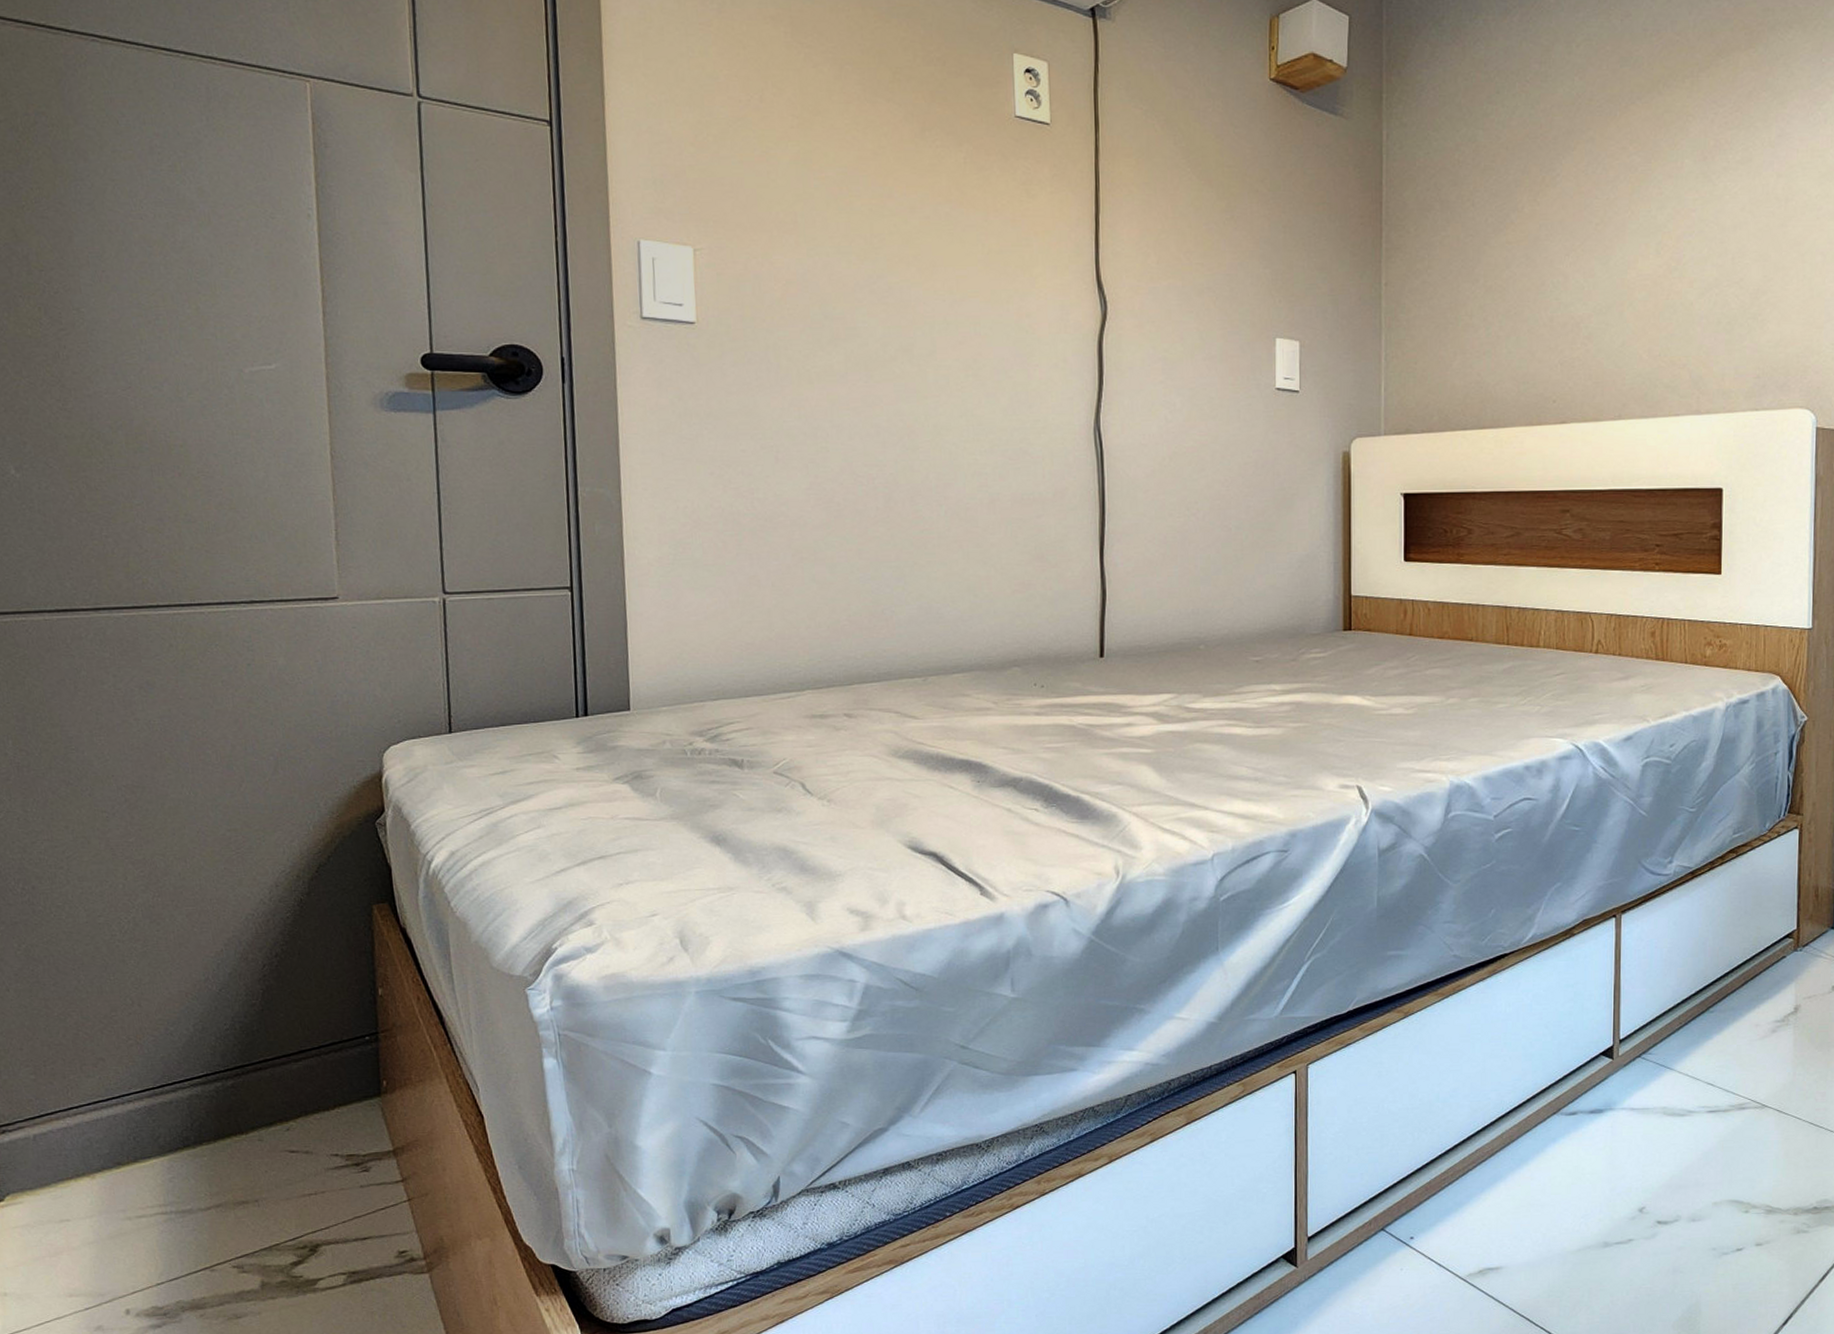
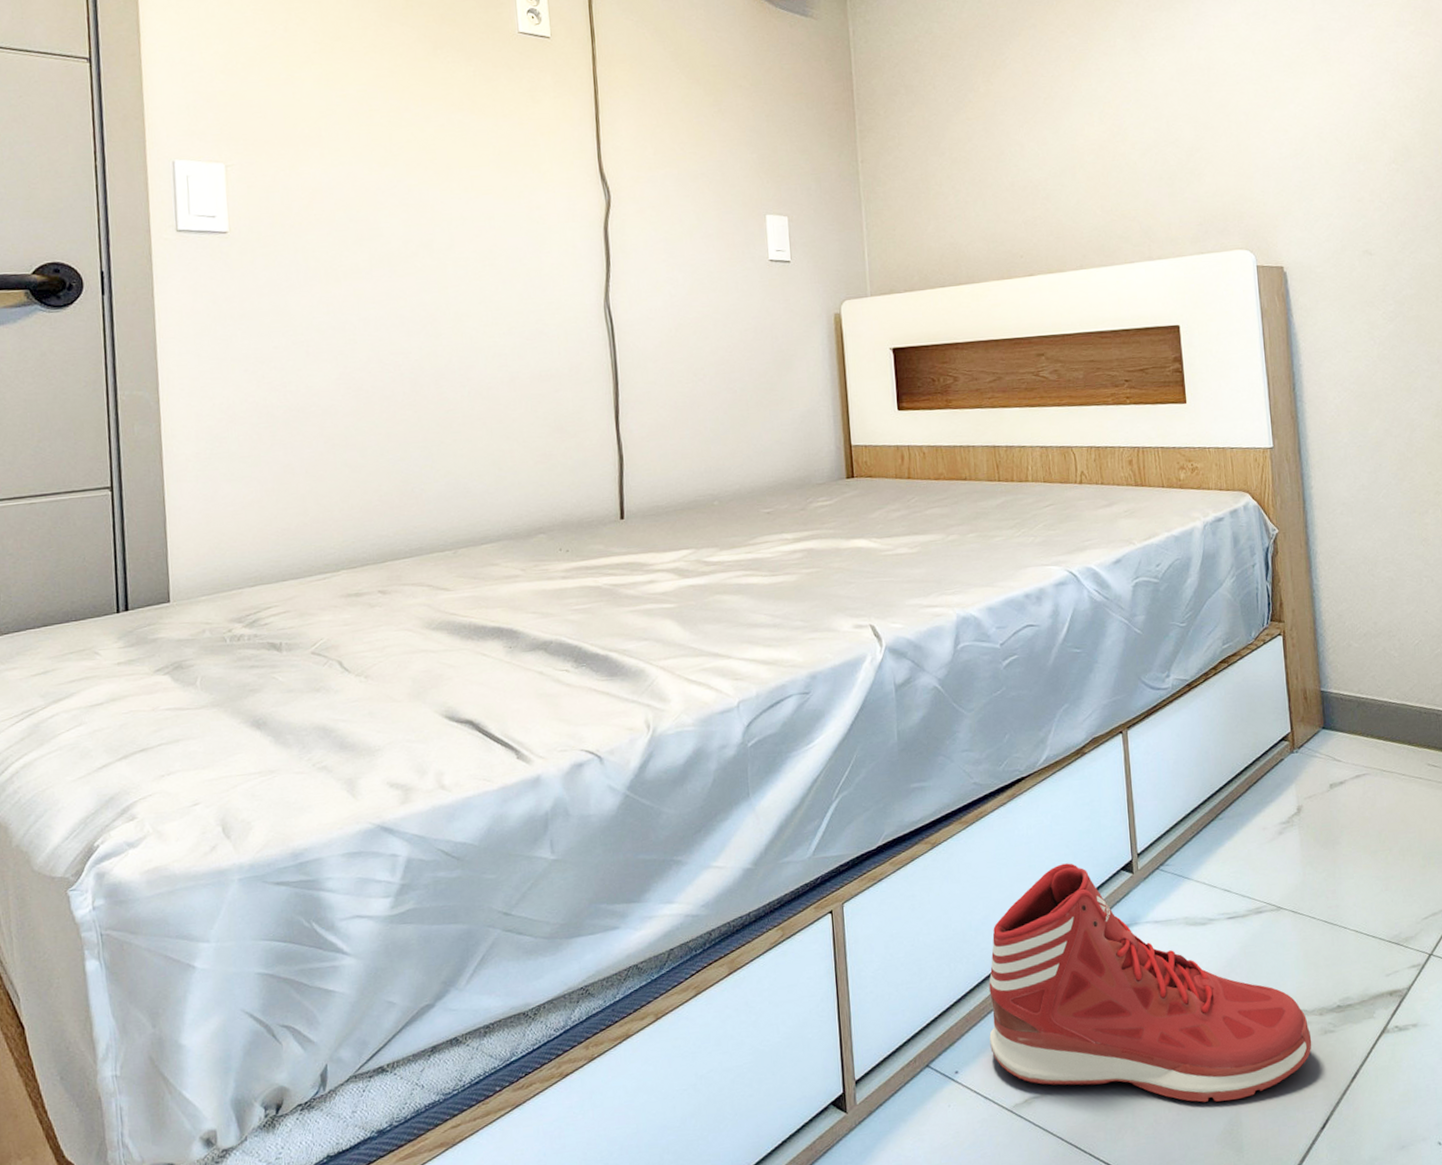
sneaker: none [1448,1043,1783,1289] -> present [989,863,1312,1102]

